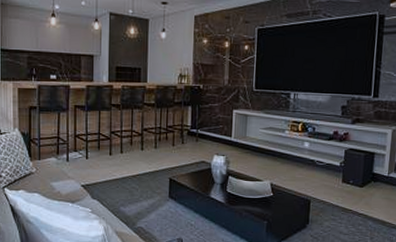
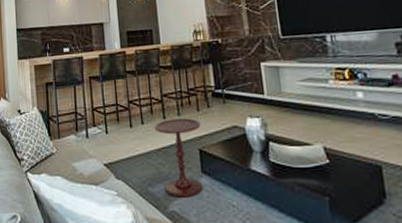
side table: none [132,151,174,217] -> present [154,118,203,197]

